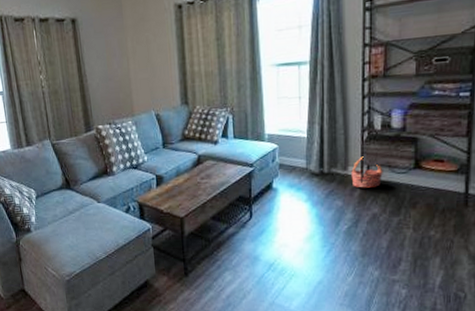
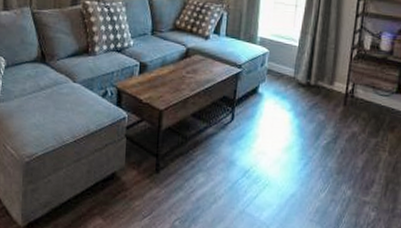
basket: present [351,156,383,188] -> none [336,74,367,106]

